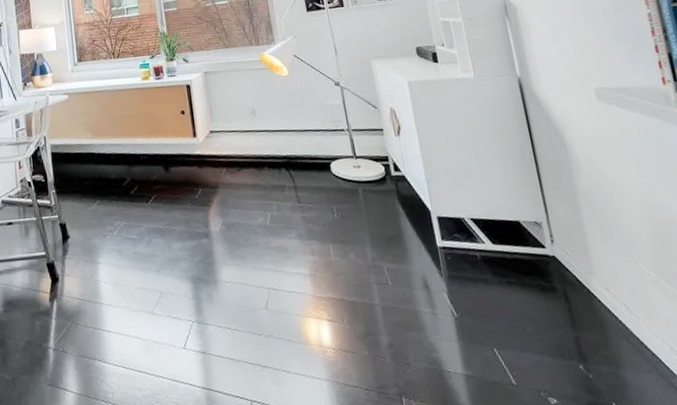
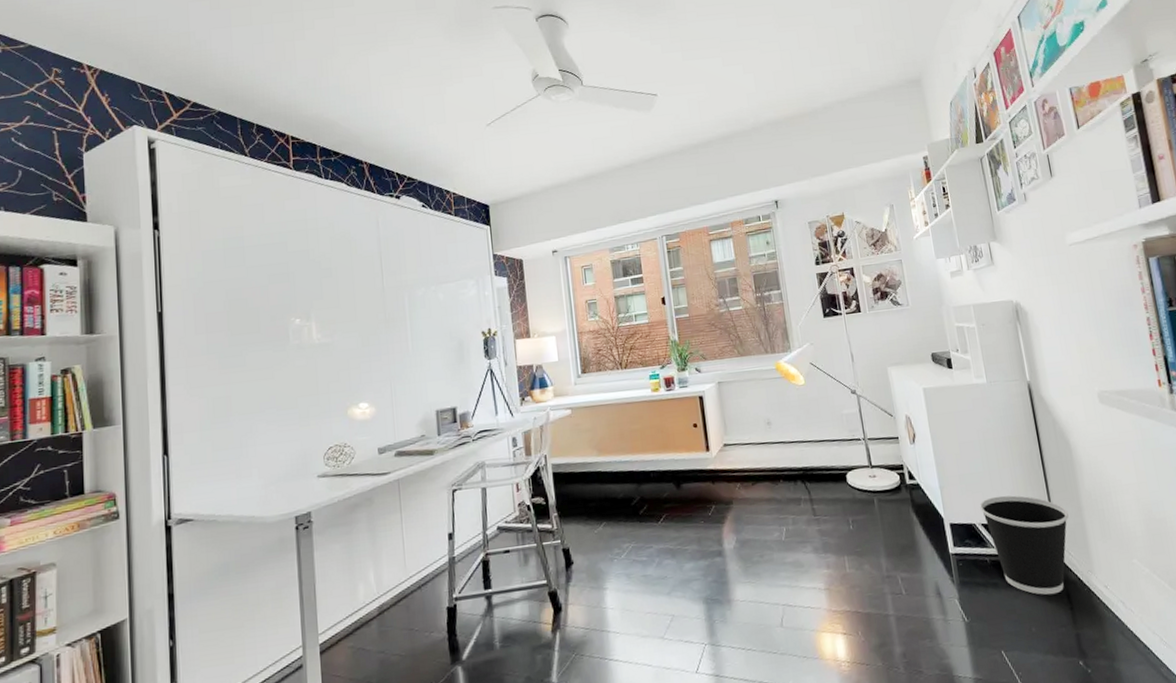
wastebasket: none [468,191,565,295] -> present [979,495,1069,595]

